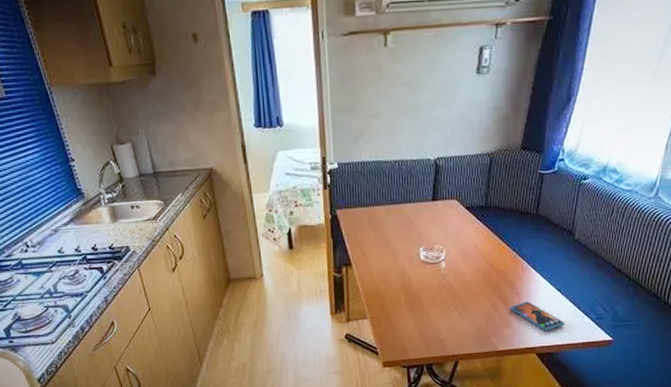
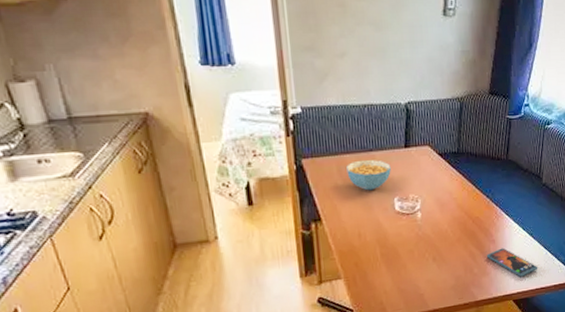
cereal bowl: none [376,211,418,240] -> present [346,159,391,191]

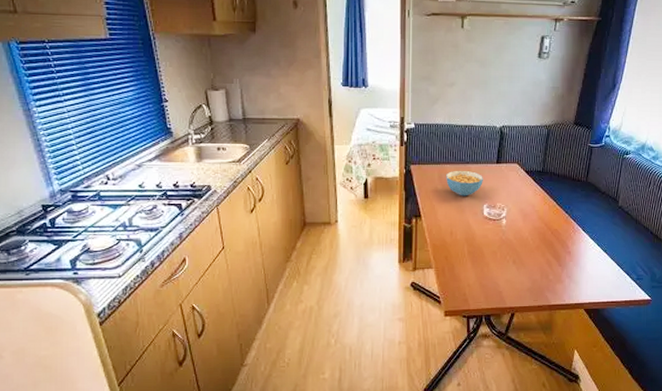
smartphone: present [486,247,538,277] -> none [561,260,610,289]

